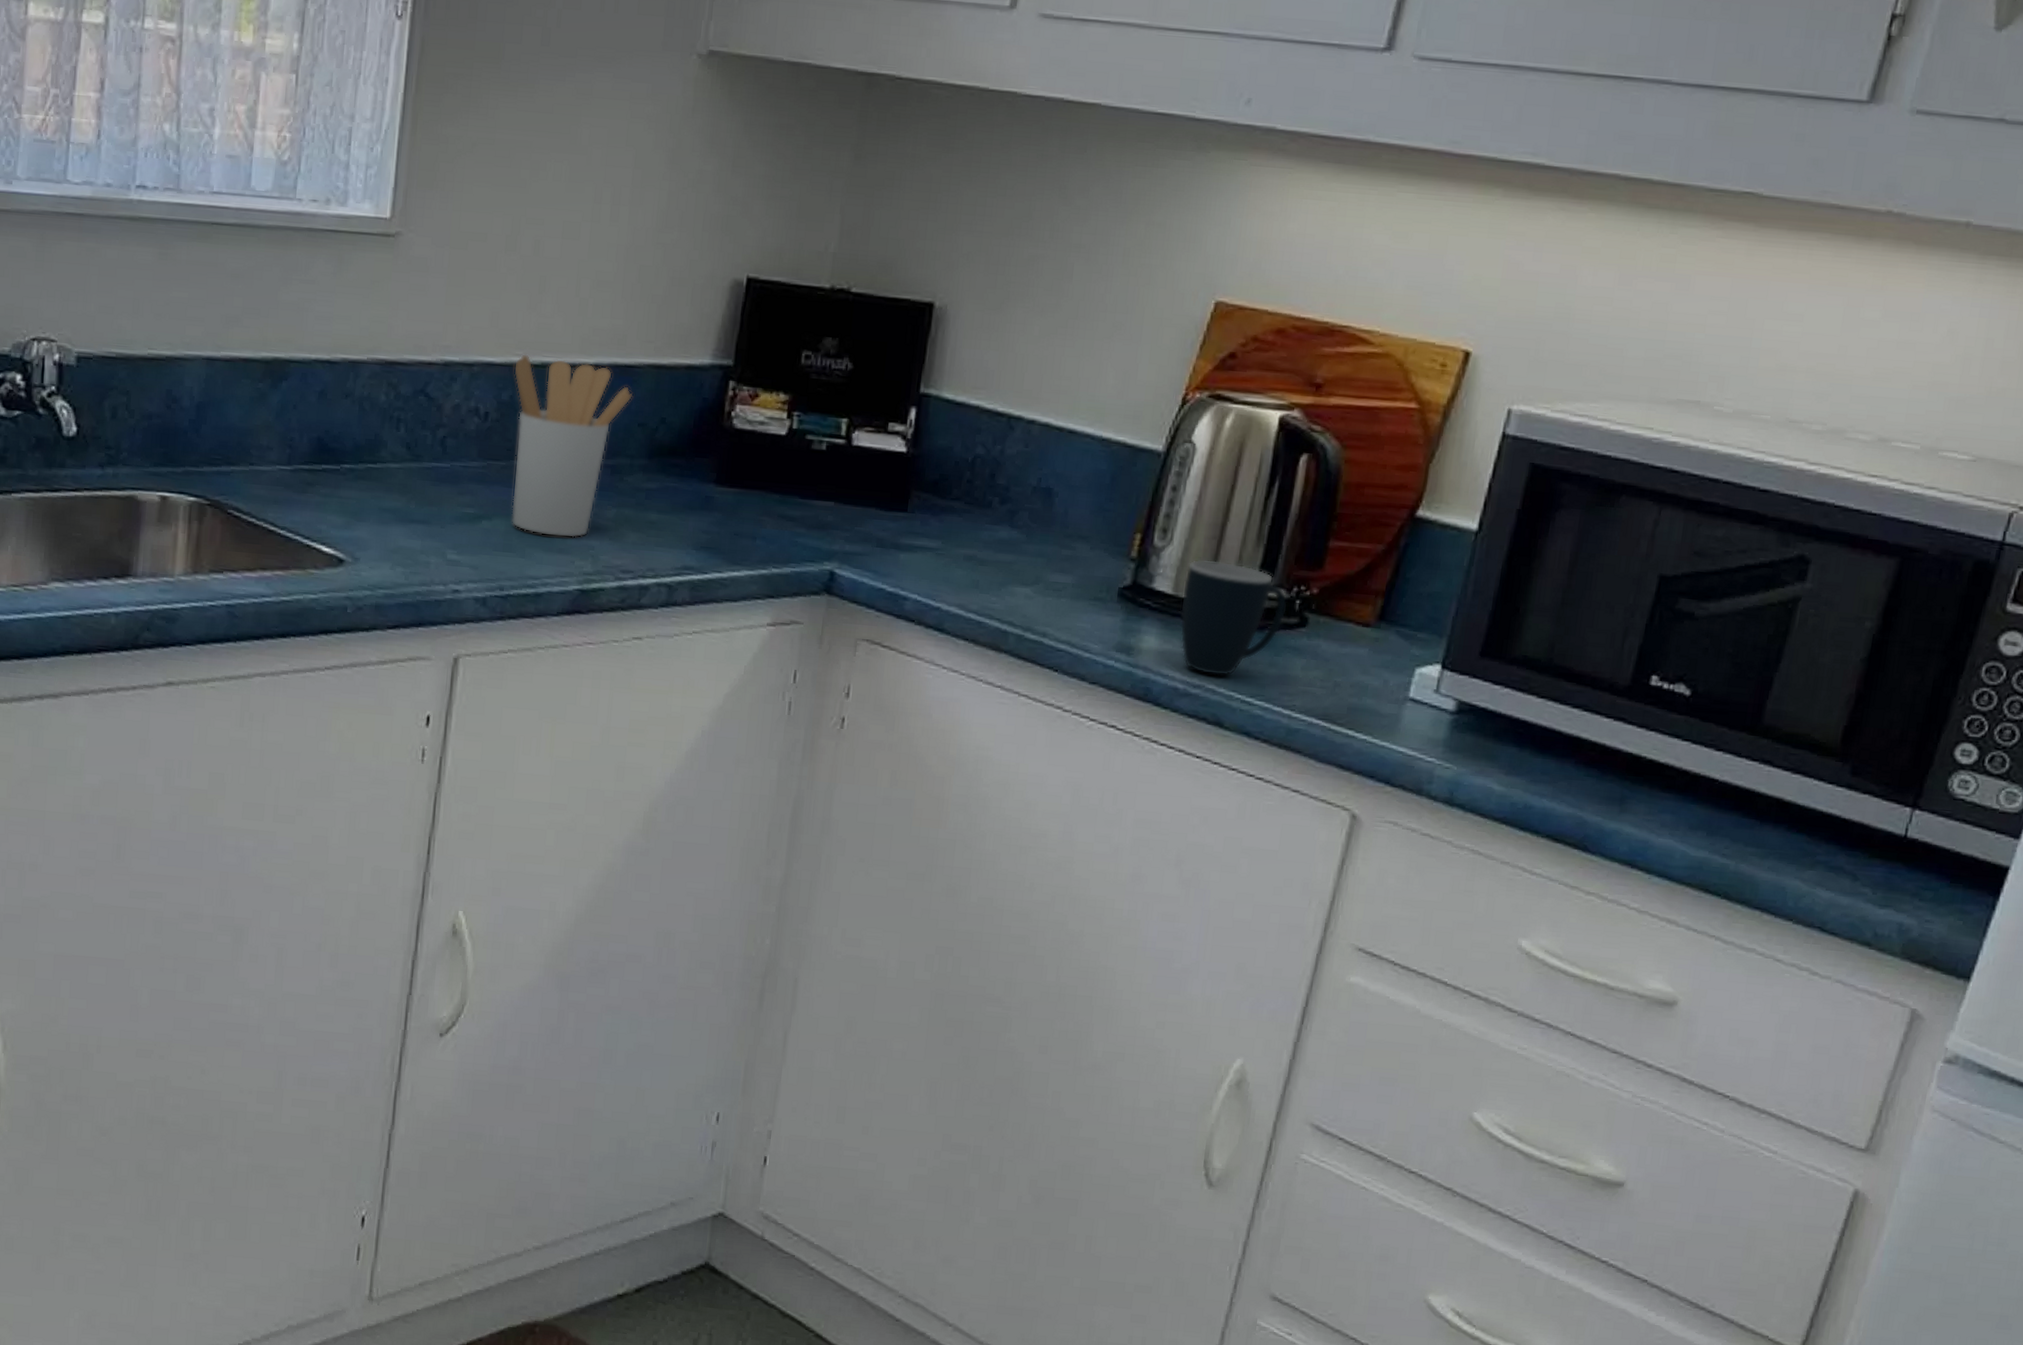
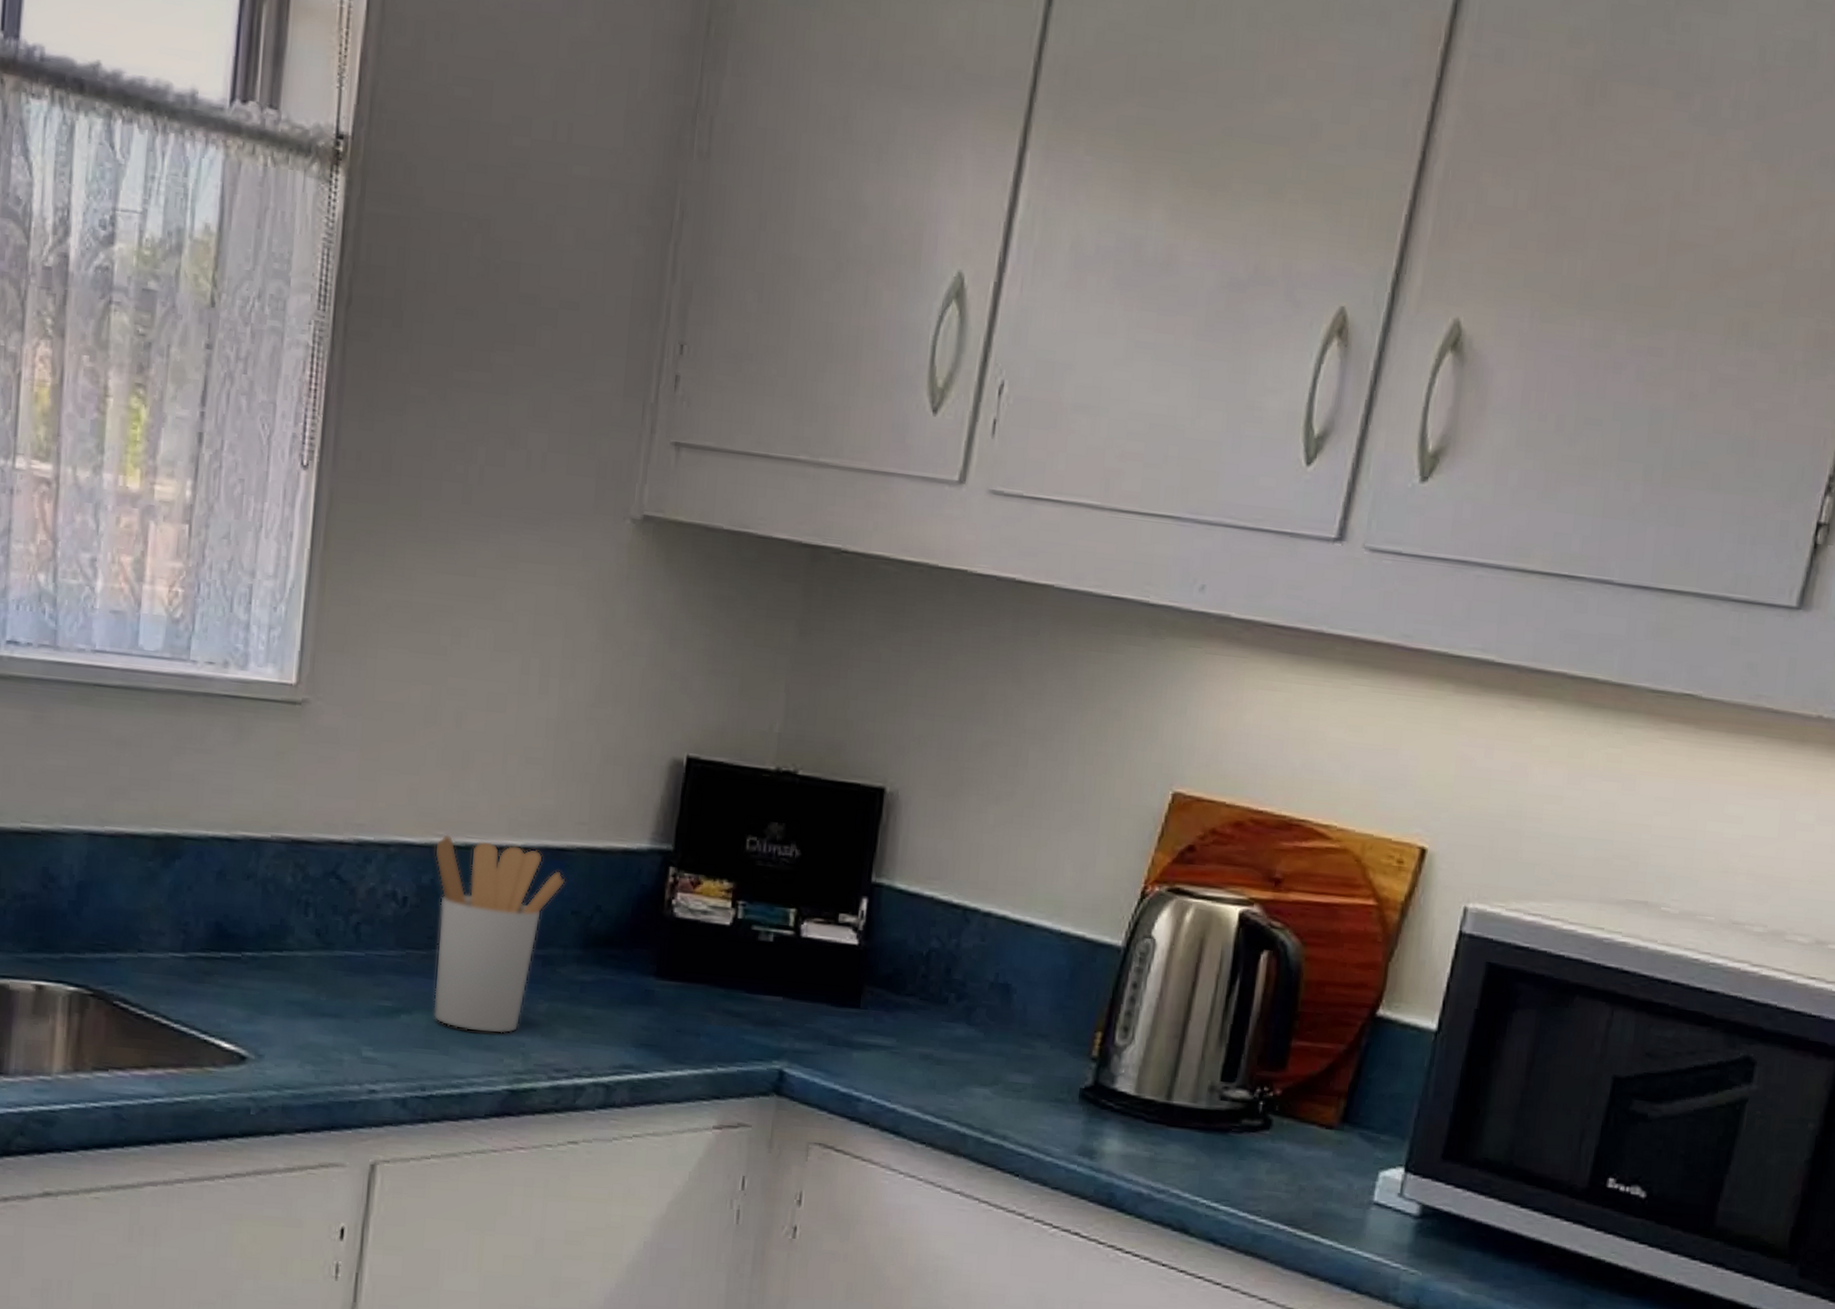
mug: present [1180,559,1287,677] -> none [1143,1059,1251,1181]

